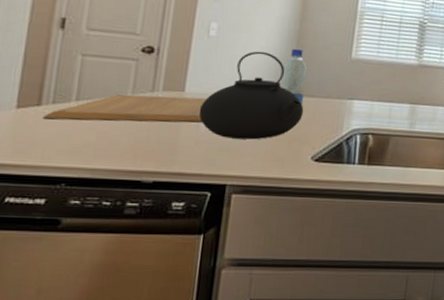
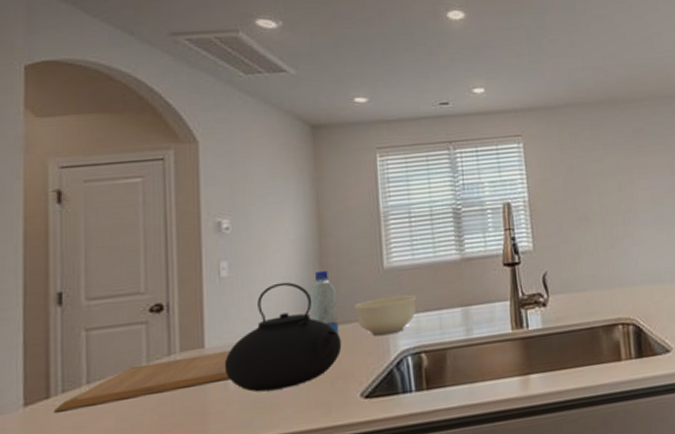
bowl: none [319,82,374,114] -> present [354,294,417,336]

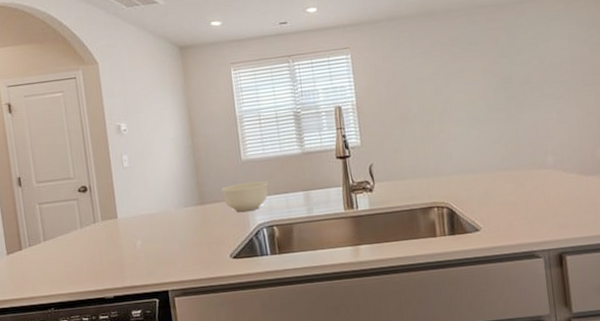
chopping board: present [54,350,230,413] -> none [26,220,137,260]
teakettle: present [224,282,342,392] -> none [132,171,214,251]
bottle: present [309,270,340,334] -> none [187,161,212,210]

